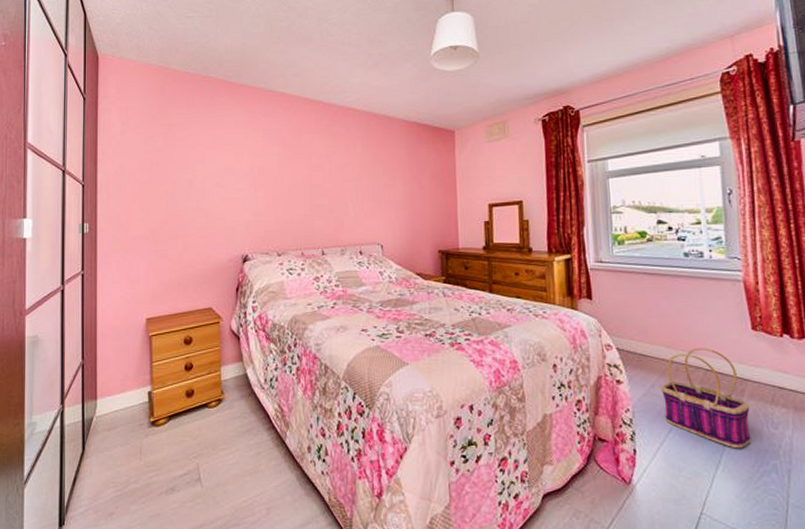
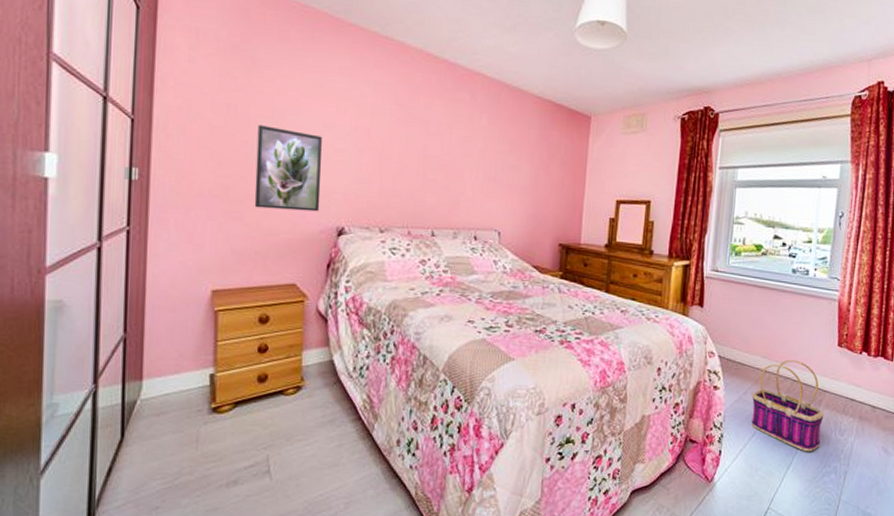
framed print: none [175,176,227,245] -> present [254,125,322,212]

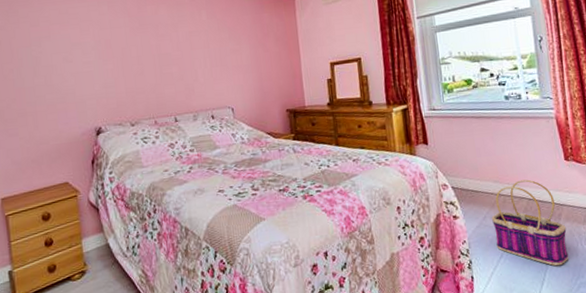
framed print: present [254,125,322,212] -> none [20,53,79,123]

